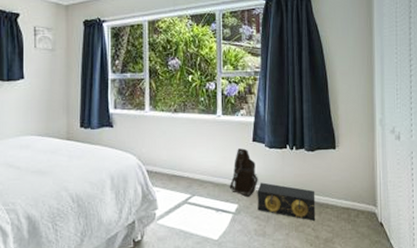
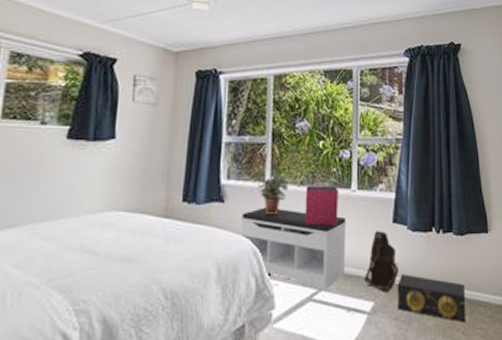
bench: none [127,131,214,195] -> present [240,207,347,290]
potted plant: none [139,105,165,136] -> present [258,176,289,214]
storage bin: none [179,112,206,145] -> present [305,185,338,226]

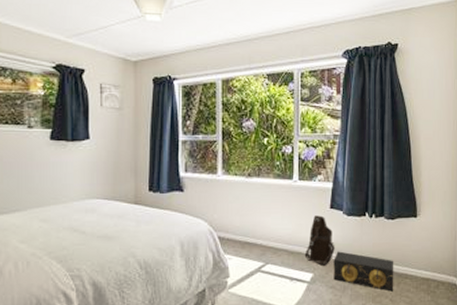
bench: present [240,207,347,290] -> none [198,196,289,263]
potted plant: present [258,176,289,214] -> none [211,169,238,201]
storage bin: present [305,185,338,226] -> none [253,177,282,211]

